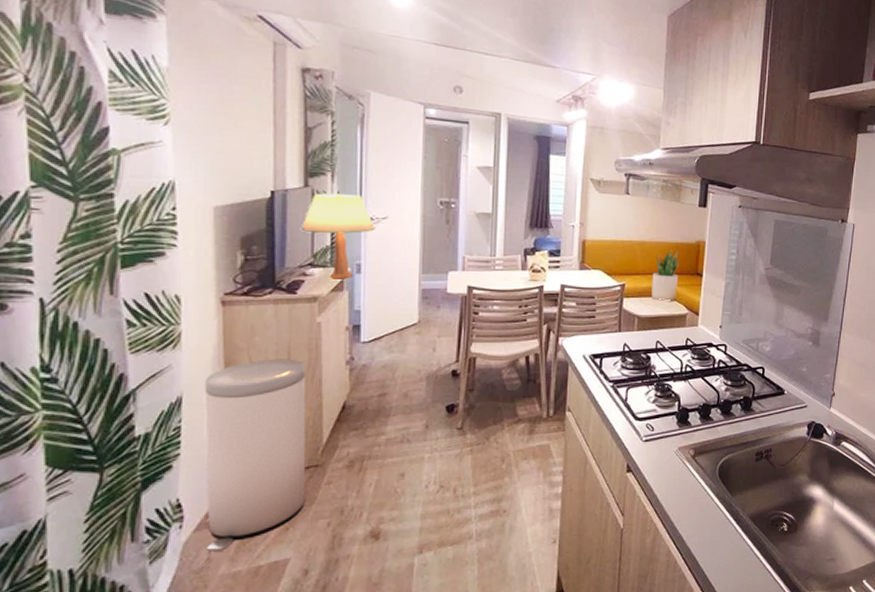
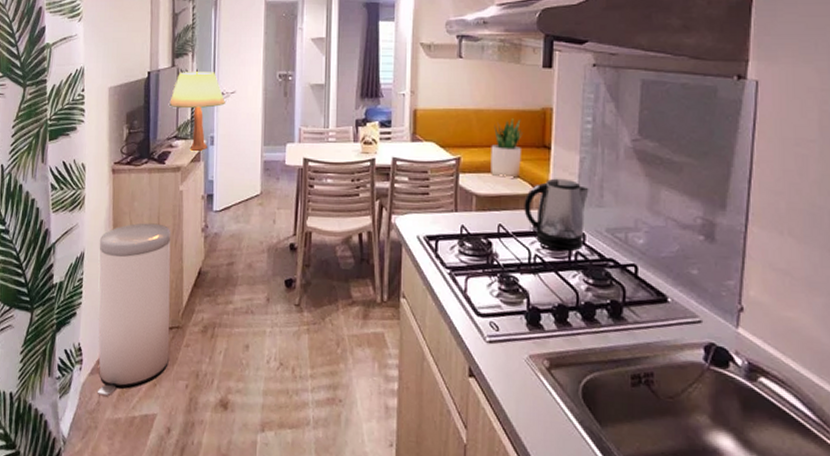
kettle: none [678,300,731,361] -> present [524,178,589,252]

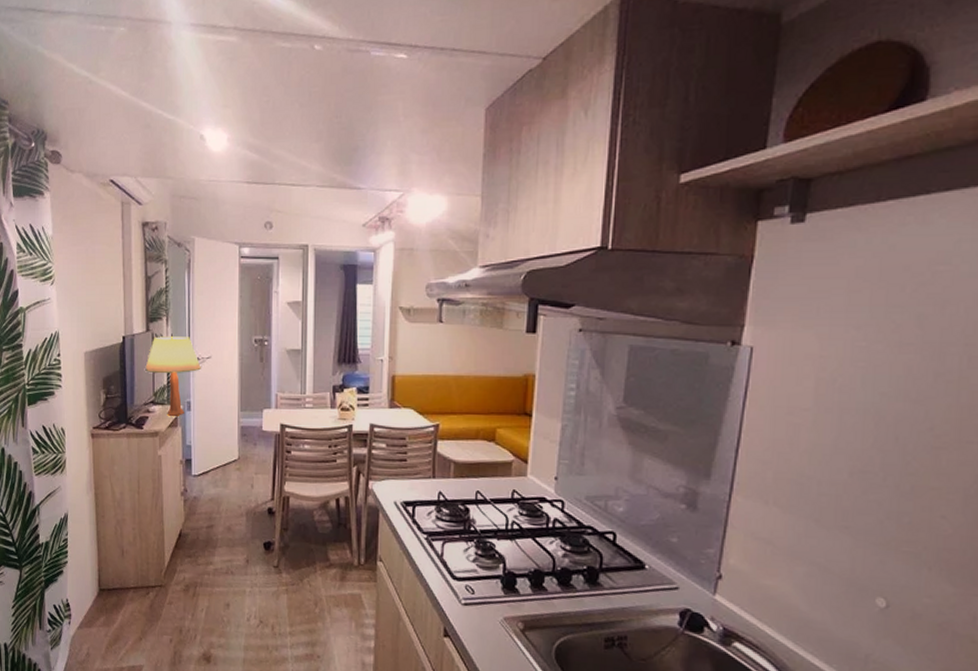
pedal bin: present [97,223,171,397] -> none [82,486,154,649]
planter: present [491,119,524,178] -> none [470,385,505,445]
kettle: present [524,178,589,252] -> none [502,445,570,519]

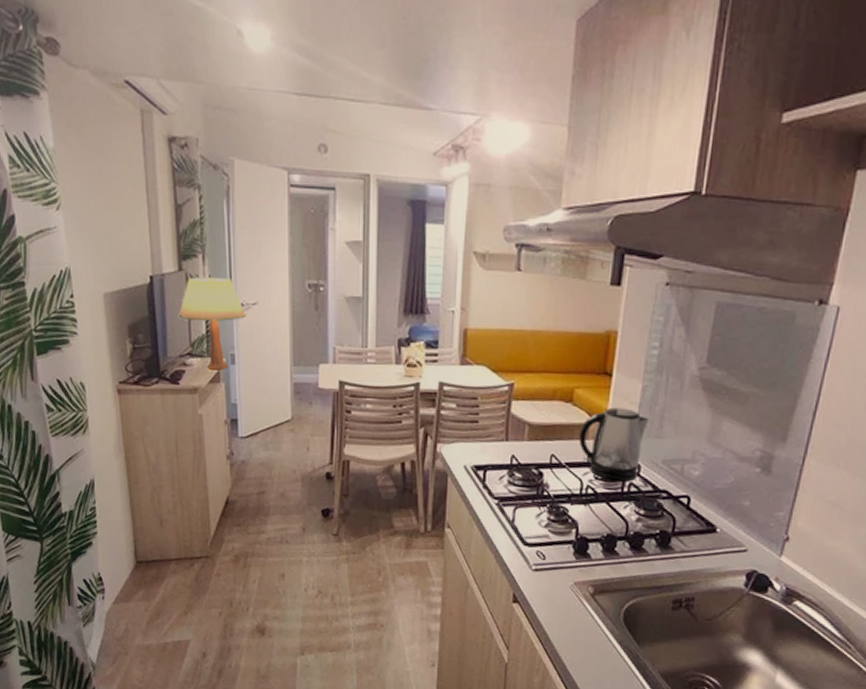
kettle: none [502,445,570,519] -> present [578,407,649,483]

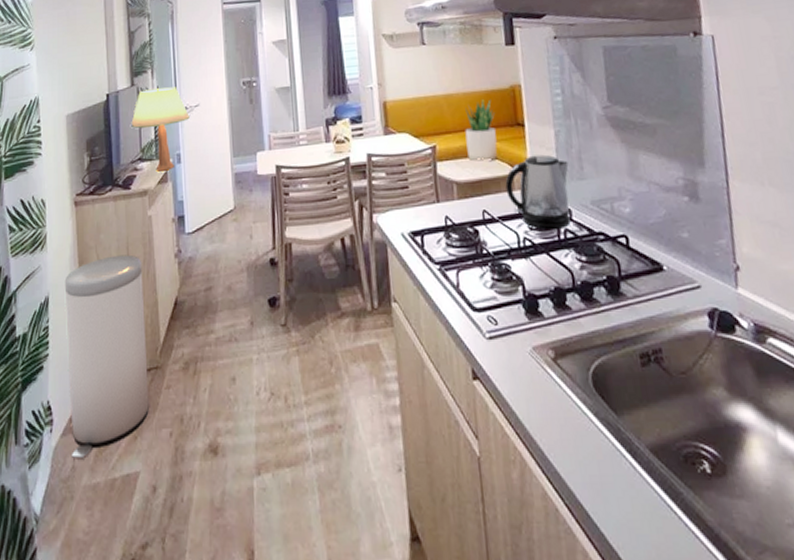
pedal bin: none [110,449,200,624] -> present [64,254,150,459]
planter: none [546,342,585,407] -> present [465,99,498,162]

